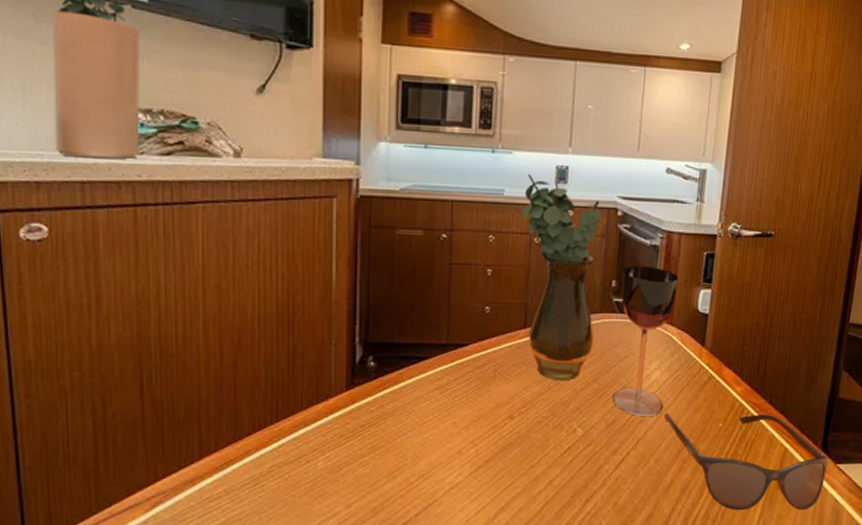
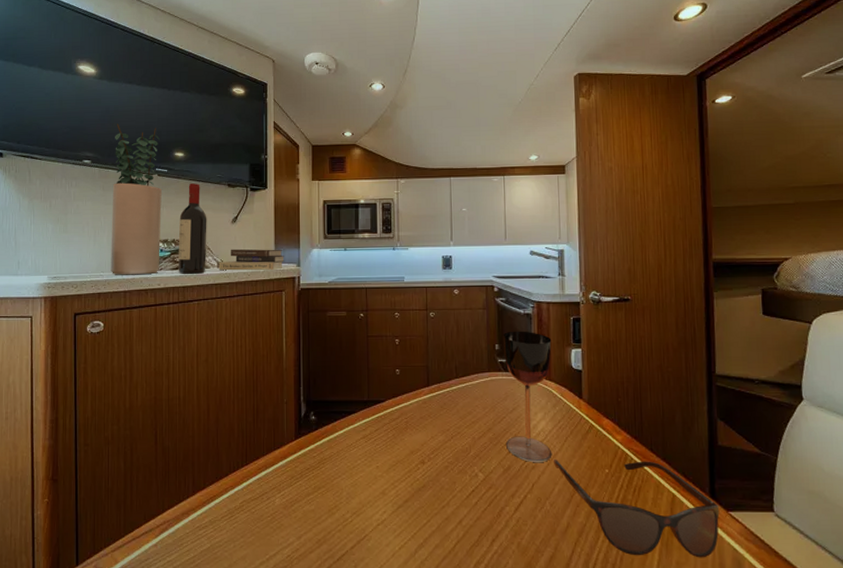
wine bottle: none [170,26,217,166] -> present [178,184,207,275]
books: none [235,132,337,167] -> present [218,249,284,271]
vase: present [522,175,601,381] -> none [419,264,485,431]

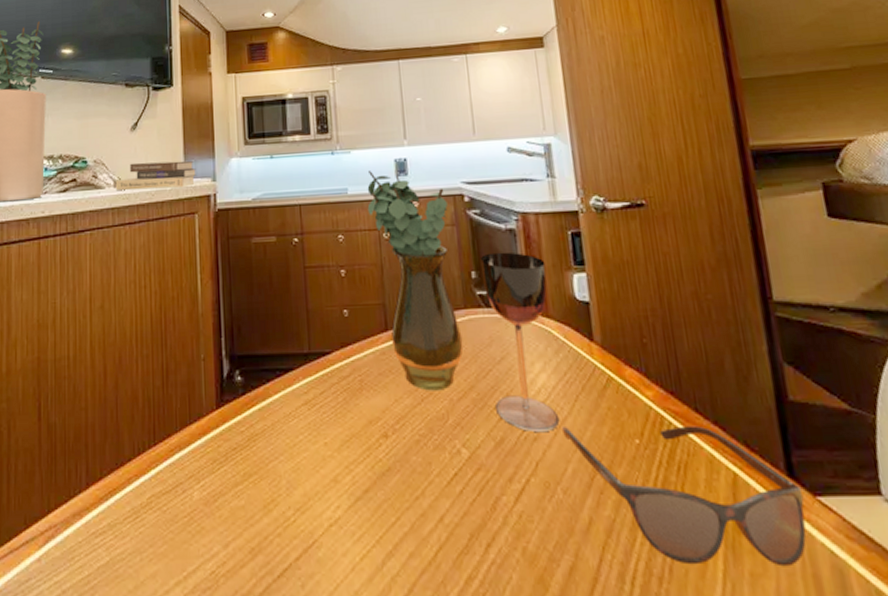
wine bottle: present [178,184,207,275] -> none [66,85,101,199]
vase: none [419,264,485,431] -> present [367,171,464,391]

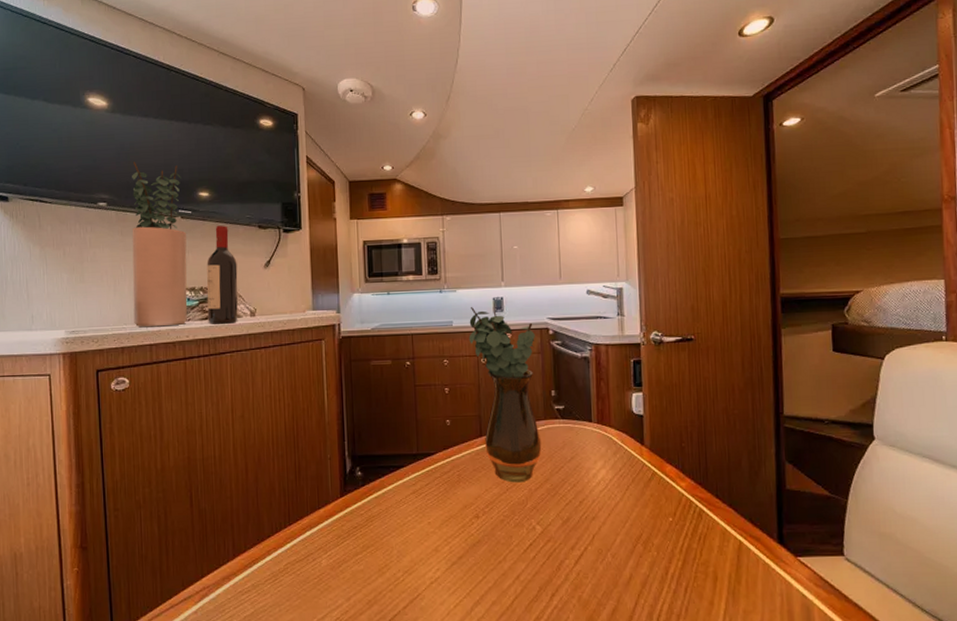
wine bottle: none [66,85,101,199] -> present [207,226,238,326]
books: present [115,160,196,191] -> none [251,295,323,320]
wineglass: present [480,252,560,433] -> none [559,375,613,514]
sunglasses: present [562,425,807,567] -> none [615,507,788,606]

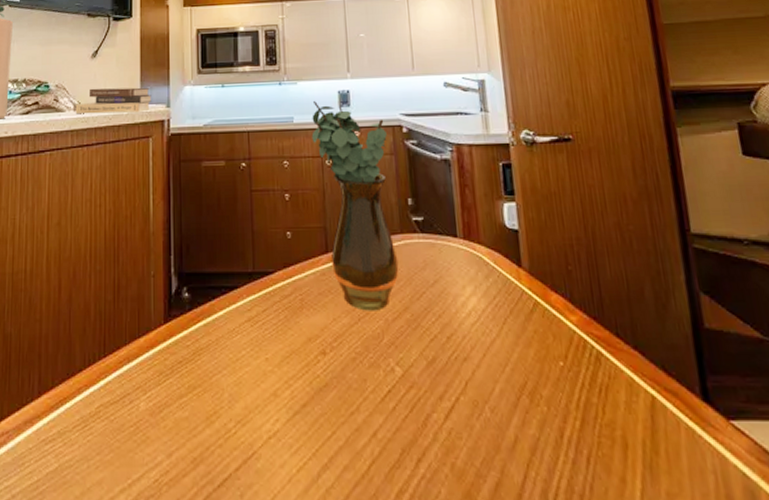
wine bottle: present [207,226,238,326] -> none [29,14,63,121]
books: none [251,295,323,320] -> present [75,87,152,114]

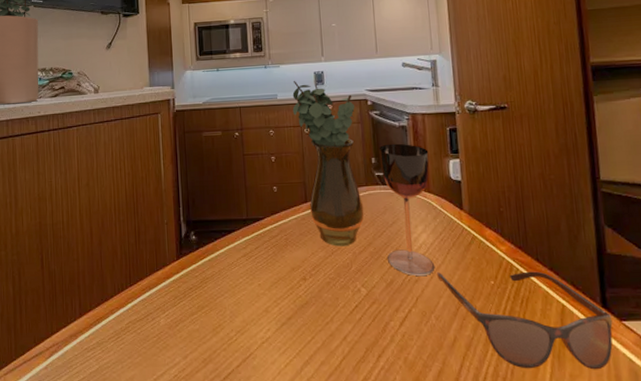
books: present [75,87,152,114] -> none [95,72,159,96]
wineglass: none [416,181,489,354] -> present [378,143,435,277]
sunglasses: none [491,348,720,487] -> present [437,271,613,370]

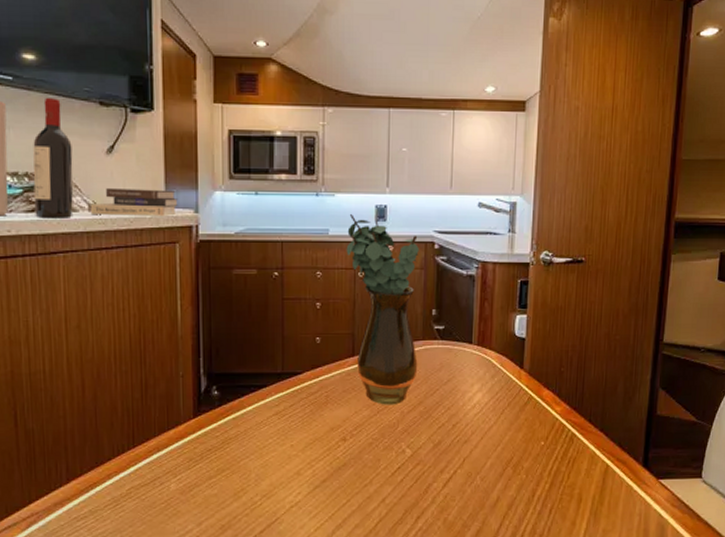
wine bottle: none [56,12,84,102] -> present [33,98,74,220]
books: none [95,72,159,96] -> present [90,187,178,216]
wineglass: present [378,143,435,277] -> none [438,294,495,437]
sunglasses: present [437,271,613,370] -> none [488,432,651,526]

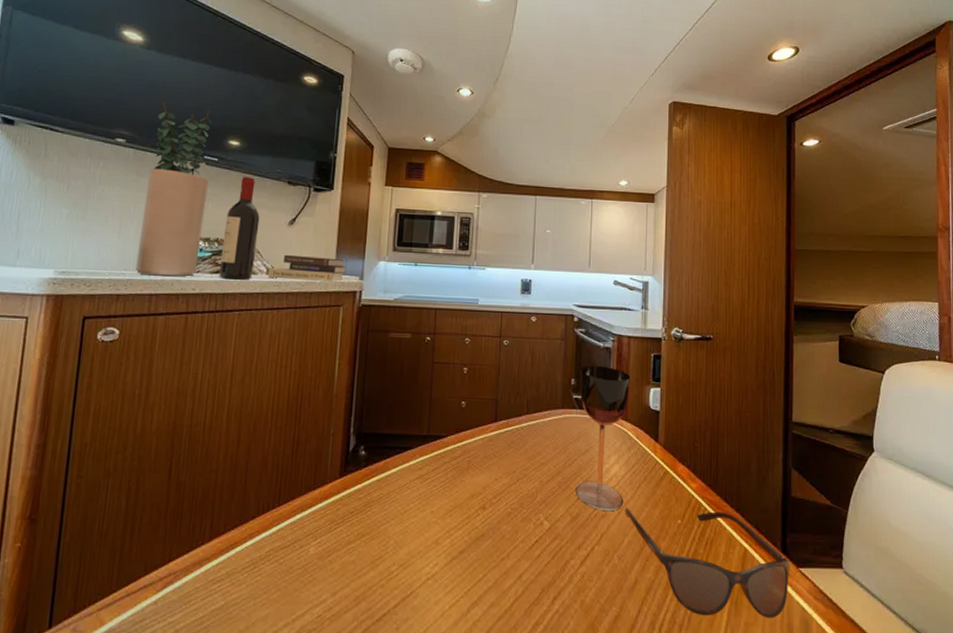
vase: present [346,214,419,405] -> none [493,287,560,474]
wineglass: none [438,294,495,437] -> present [576,365,630,512]
sunglasses: none [488,432,651,526] -> present [625,508,790,619]

